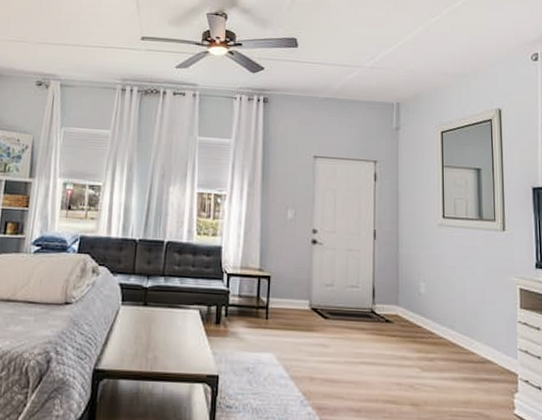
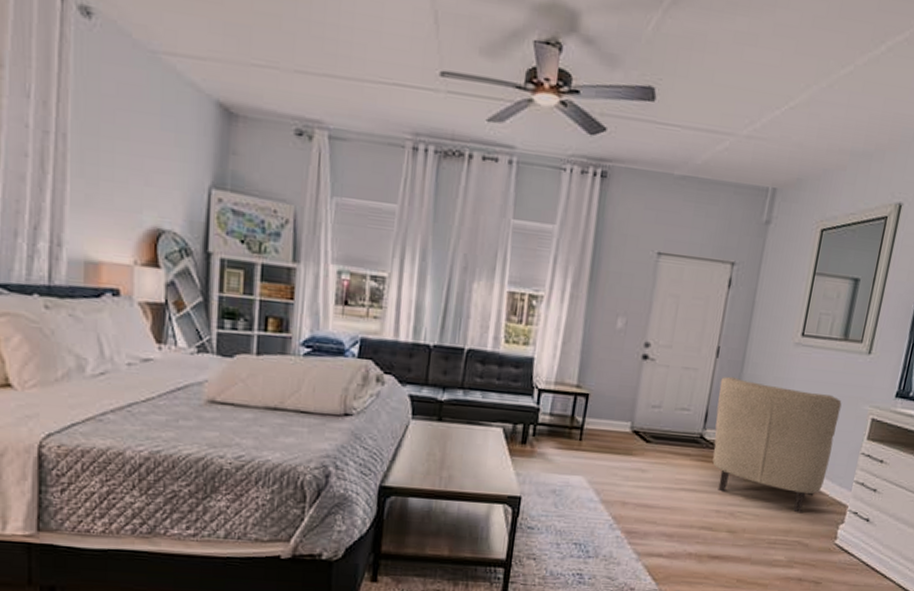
chair: none [381,255,491,384] -> present [712,376,842,513]

